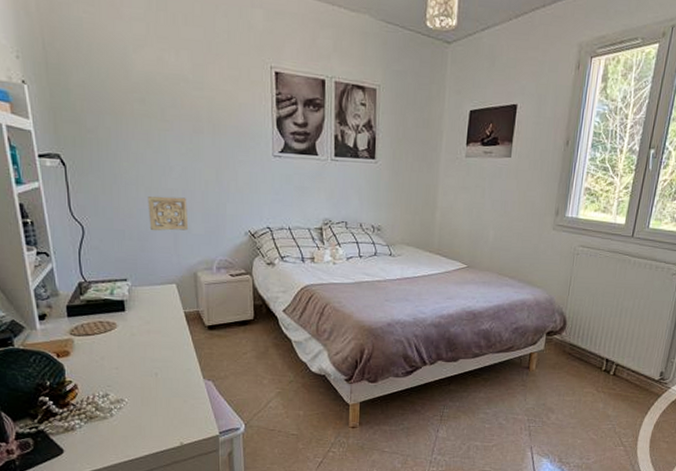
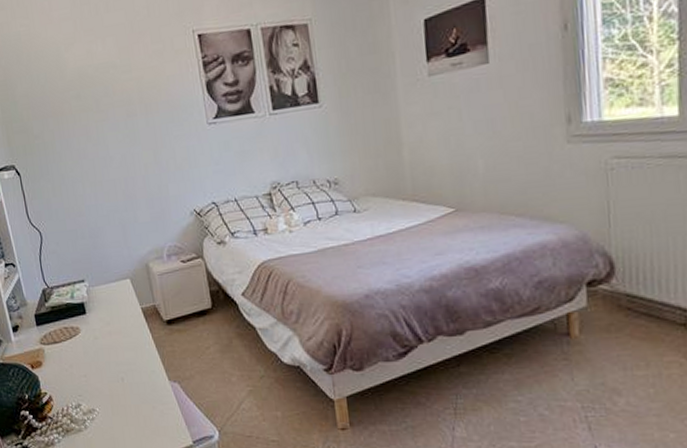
wall ornament: present [147,196,189,231] -> none [93,186,135,226]

